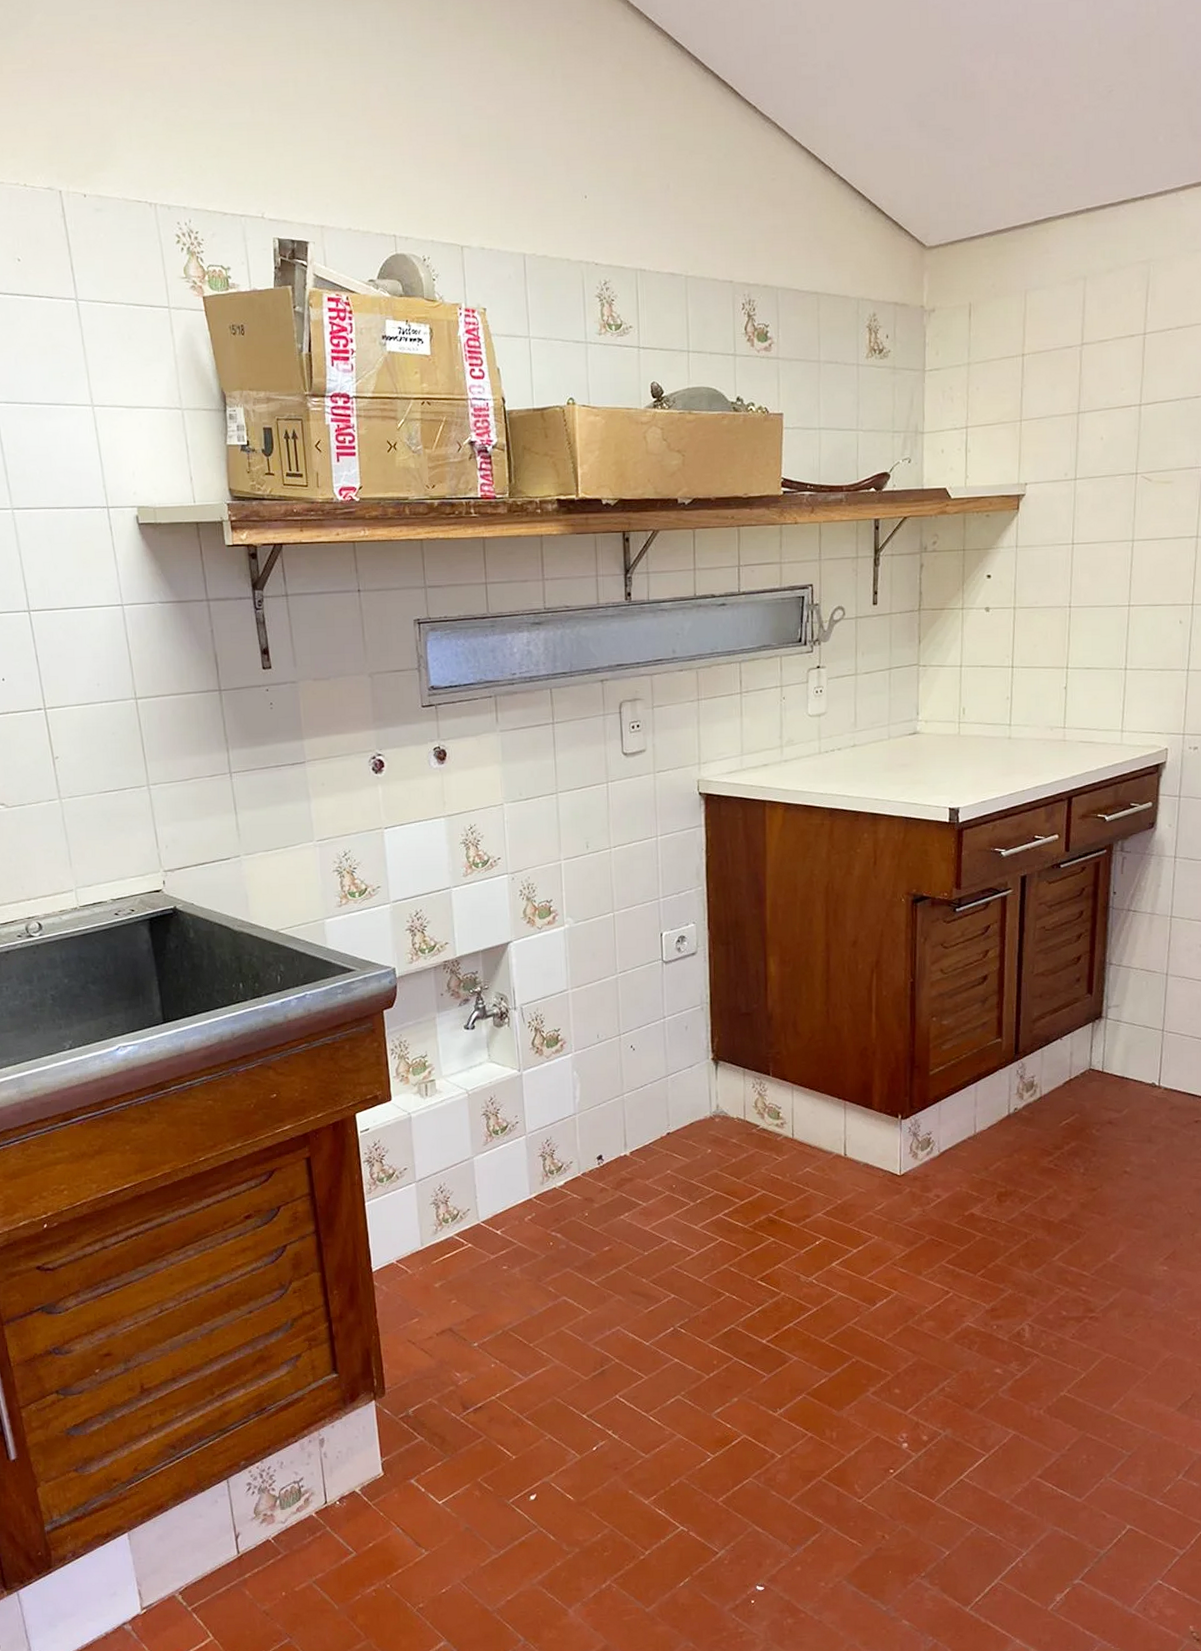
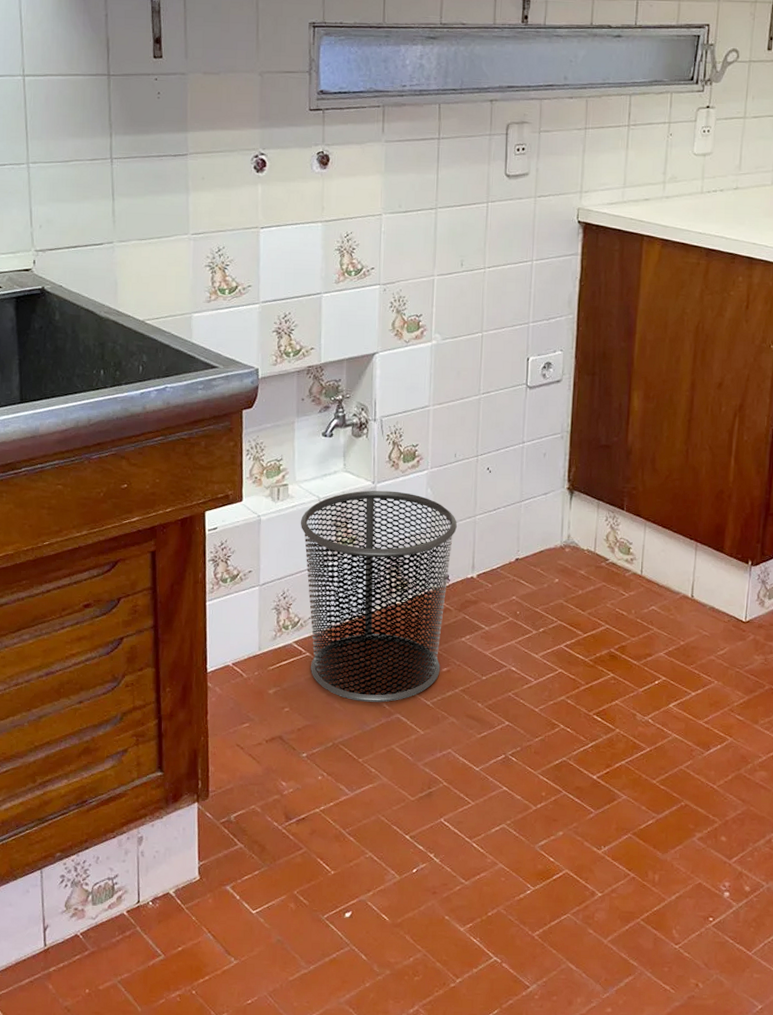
waste bin: none [450,1077,606,1287] -> present [300,490,457,703]

